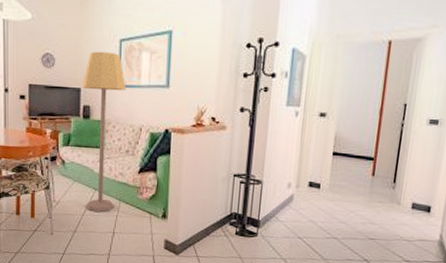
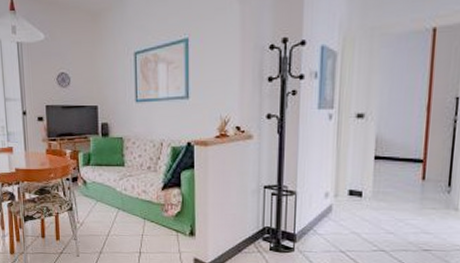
lamp: present [81,51,127,213] -> none [98,66,144,232]

